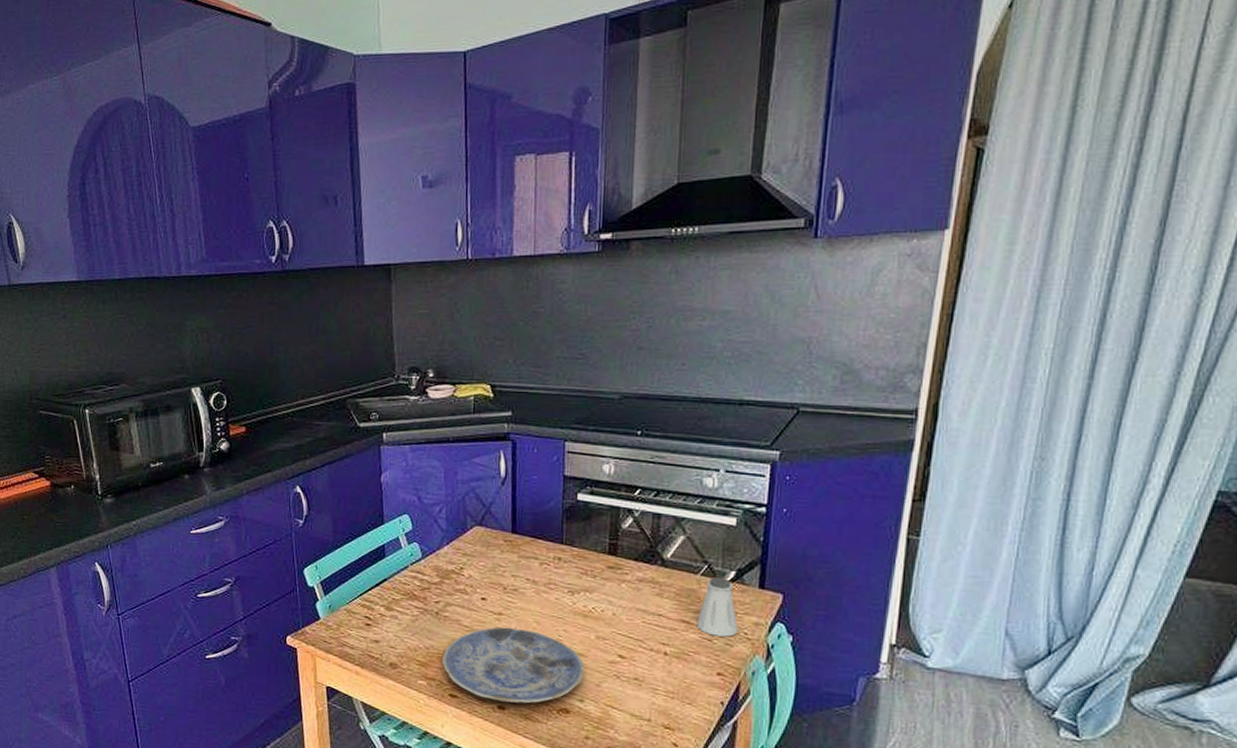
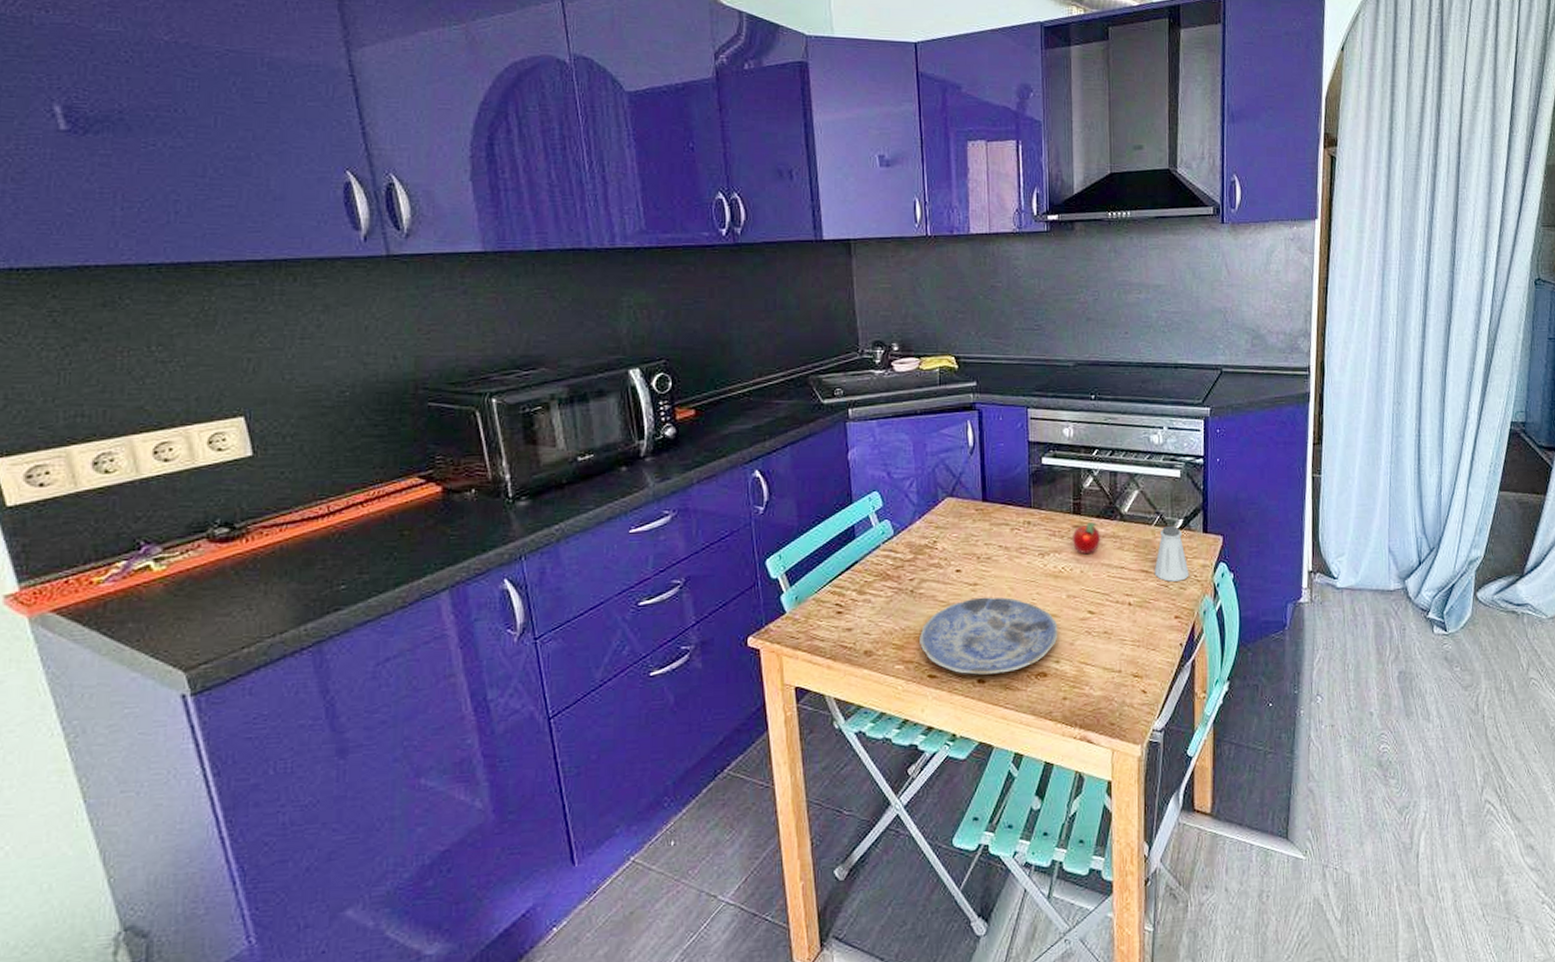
apple: none [605,563,638,597] -> present [1072,521,1101,554]

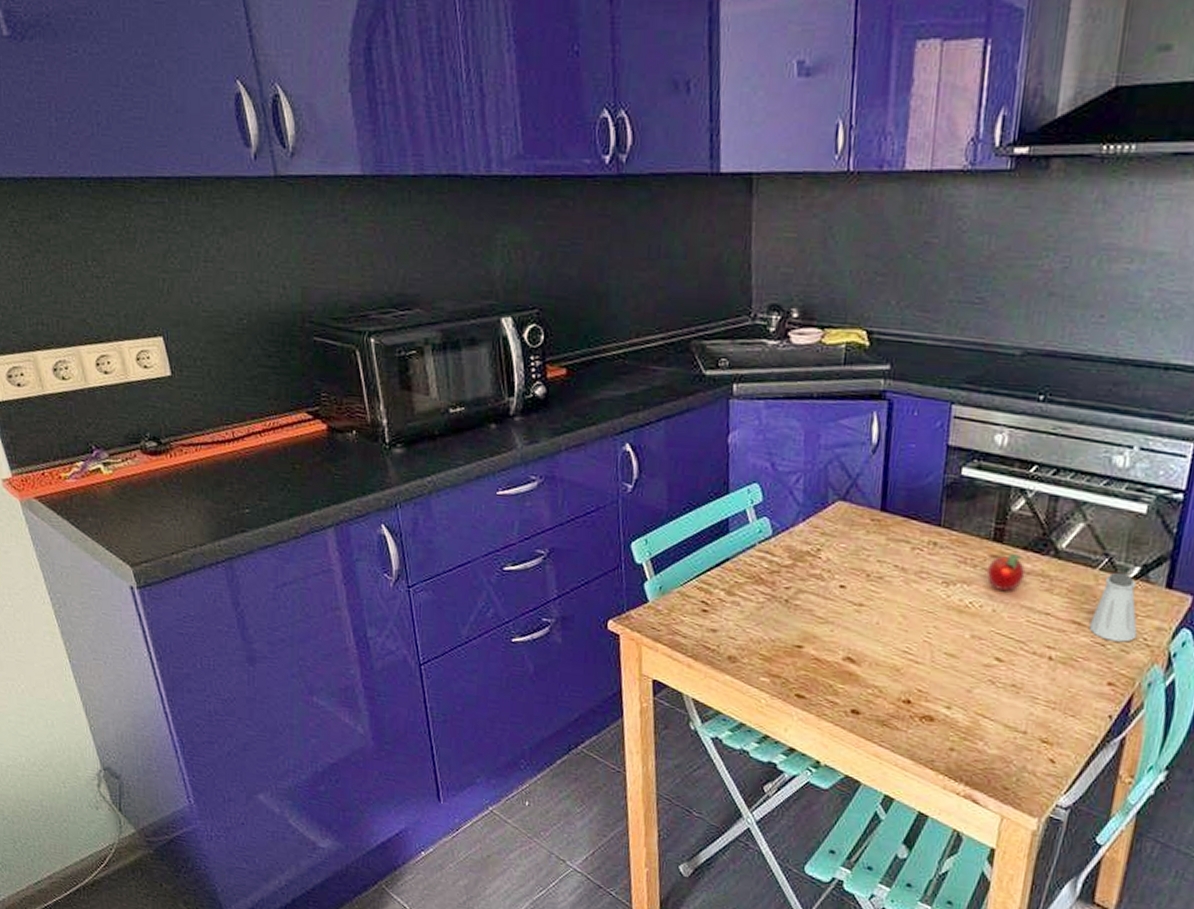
plate: present [920,597,1058,675] -> none [789,620,955,708]

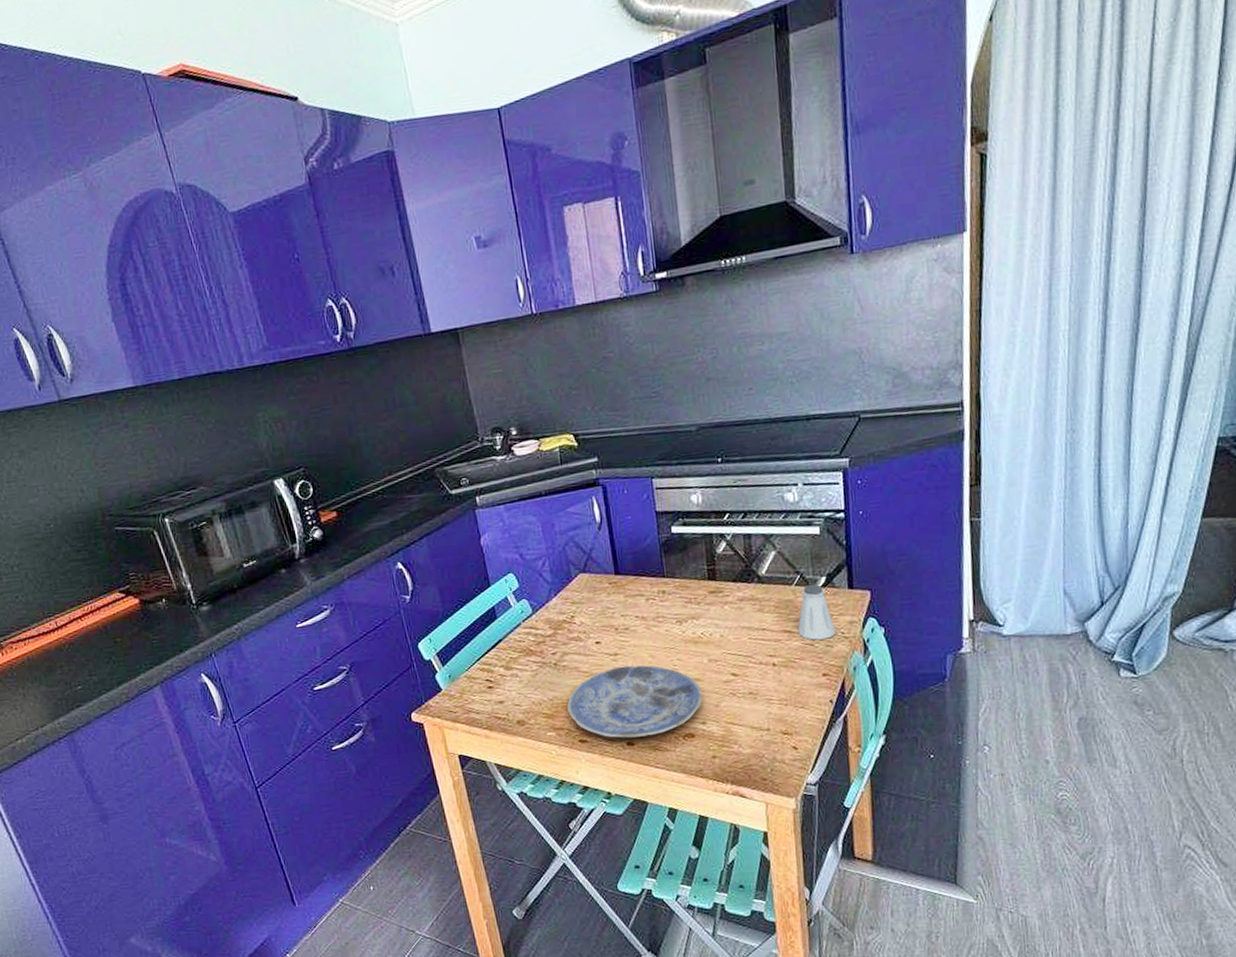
plate: none [789,620,955,708] -> present [567,665,703,739]
apple: present [986,552,1026,591] -> none [708,586,740,618]

